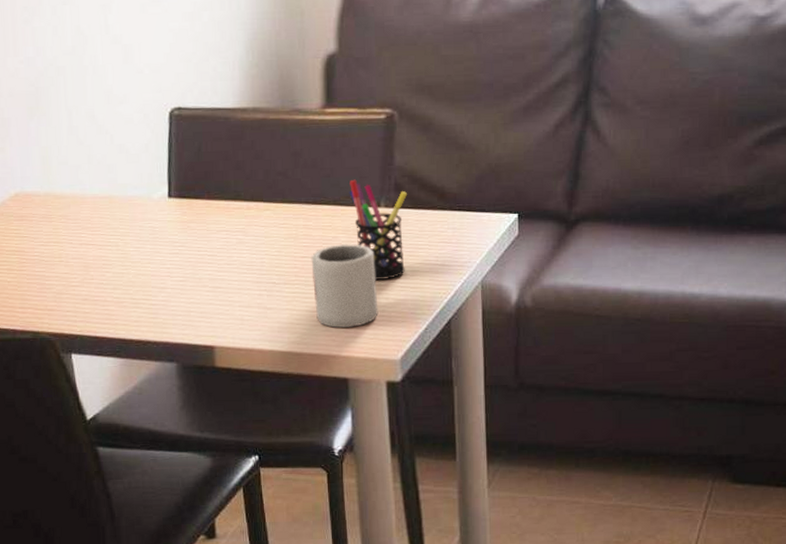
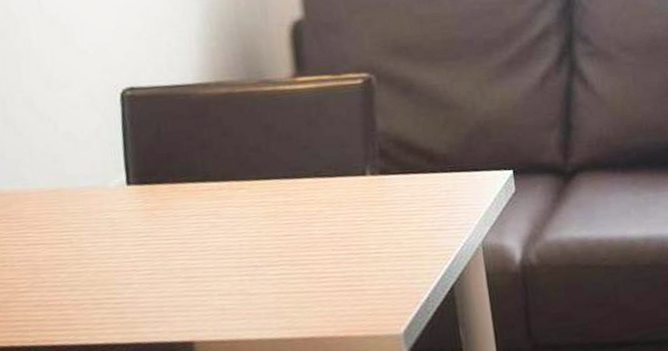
cup: present [311,243,379,328] -> none [295,216,375,308]
pen holder: present [349,179,407,280] -> none [330,148,399,252]

